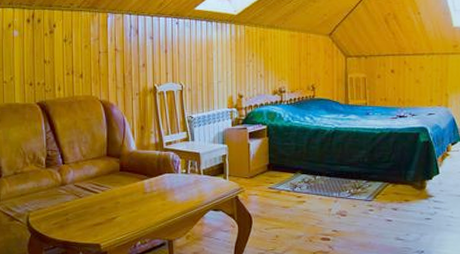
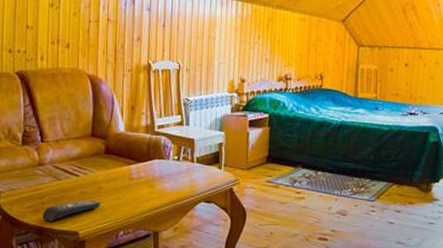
remote control: none [67,214,119,236] -> present [42,200,101,222]

